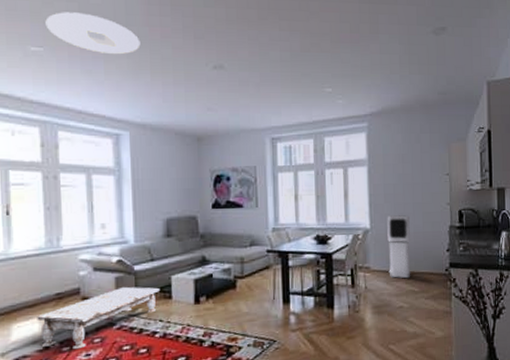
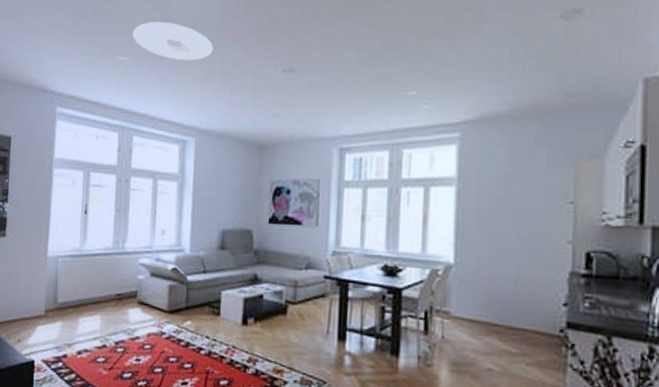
coffee table: present [37,286,161,350] -> none [99,296,210,353]
air purifier: present [387,215,411,279] -> none [475,250,510,335]

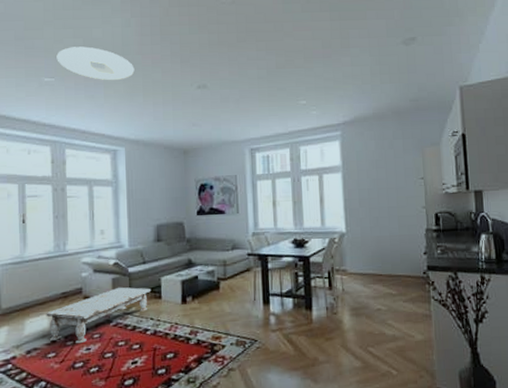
coffee table: none [99,296,210,353] -> present [46,287,152,344]

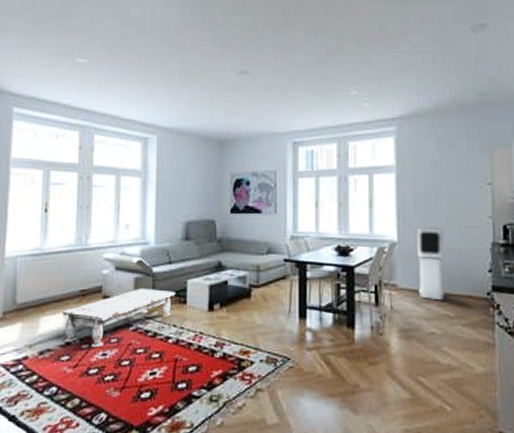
ceiling light: present [56,46,135,81] -> none [91,26,172,64]
air purifier: none [362,219,388,282] -> present [417,228,445,301]

